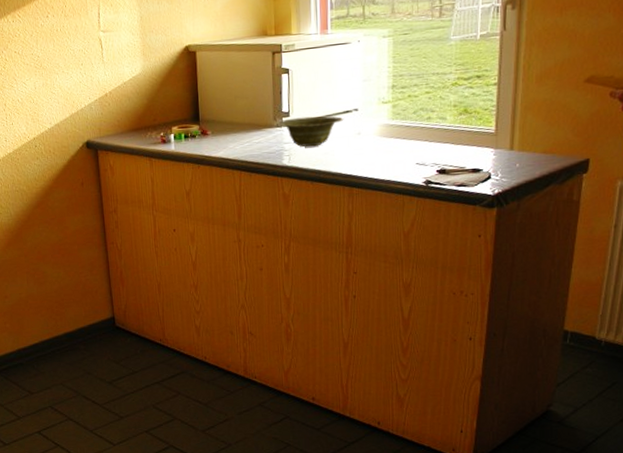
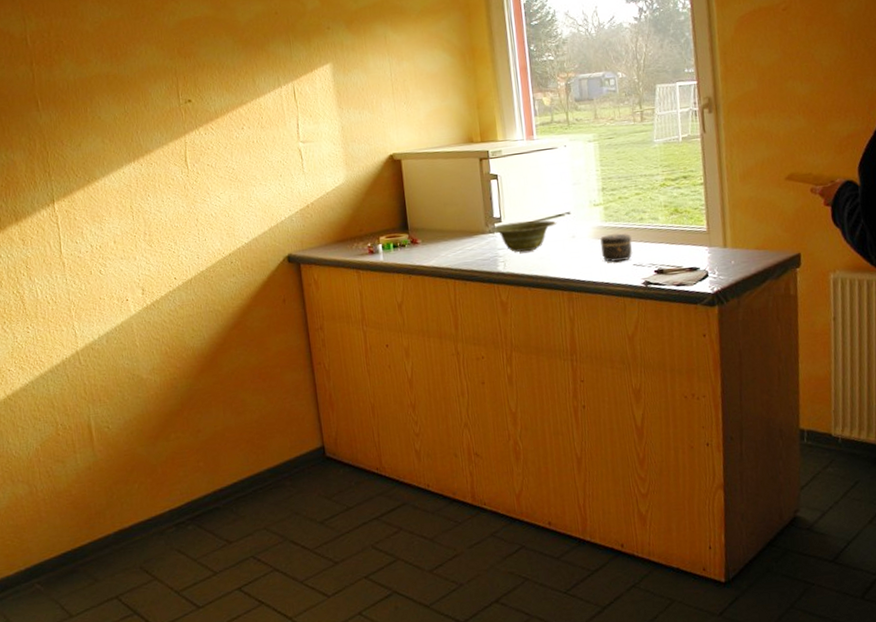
jar: none [385,132,417,160] -> present [600,233,632,262]

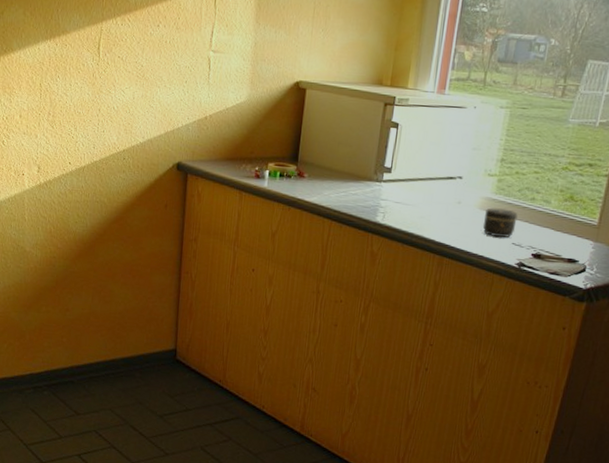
dish: present [489,220,557,253] -> none [377,174,447,209]

